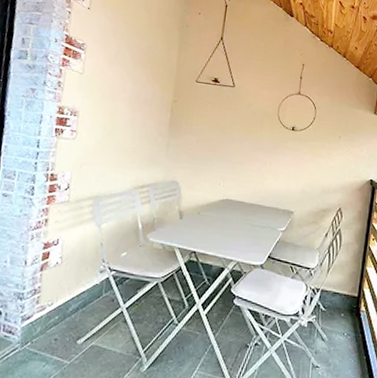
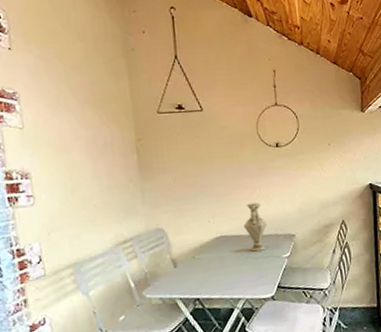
vase: none [248,175,270,220] -> present [243,202,267,252]

